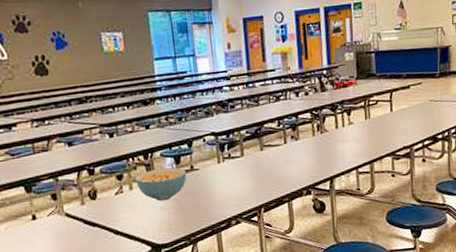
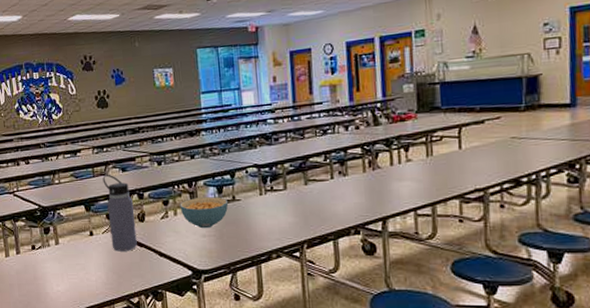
water bottle: none [45,149,89,235] -> present [102,174,137,252]

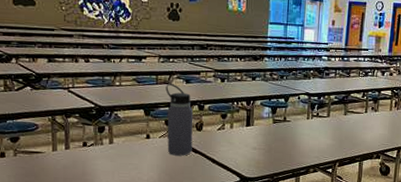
cereal bowl: present [180,197,229,229] -> none [236,115,280,143]

